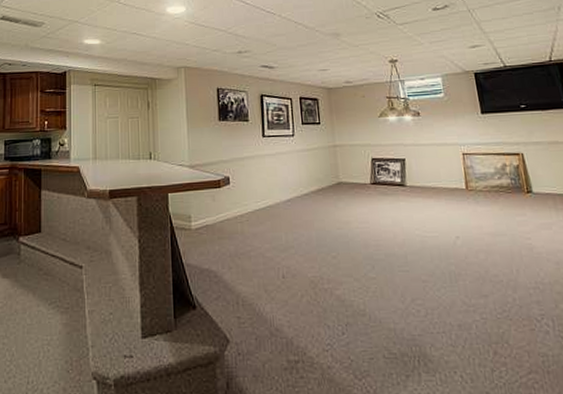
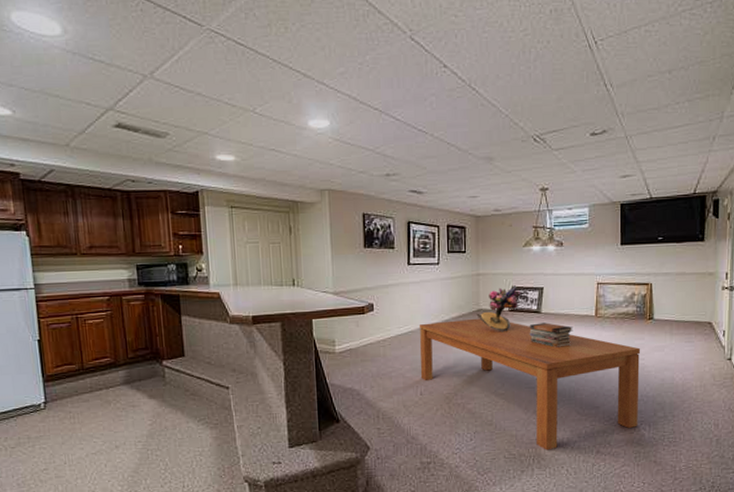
dining table: none [277,192,538,350] -> present [419,318,641,451]
bouquet: none [336,157,382,207] -> present [476,285,521,332]
book stack: none [394,196,444,225] -> present [529,322,573,348]

